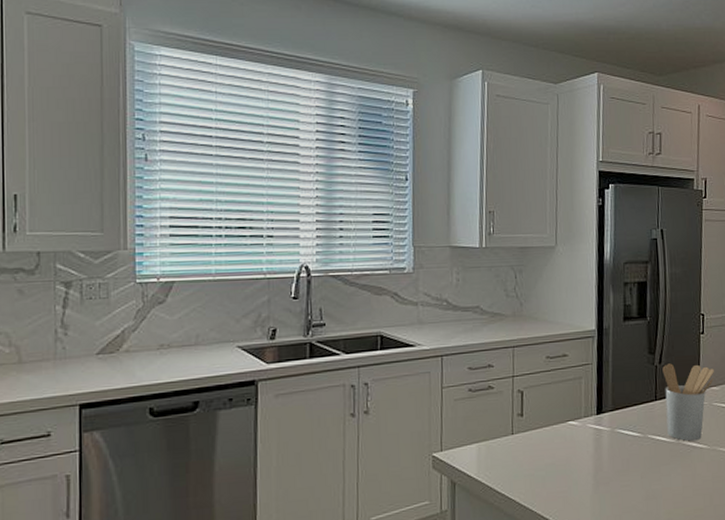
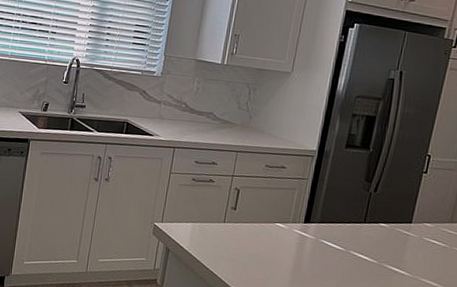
utensil holder: present [662,363,714,441] -> none [370,193,431,267]

